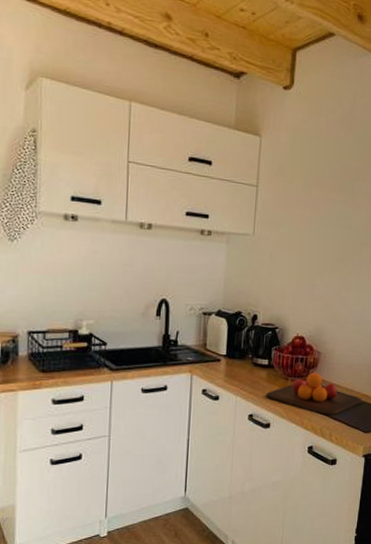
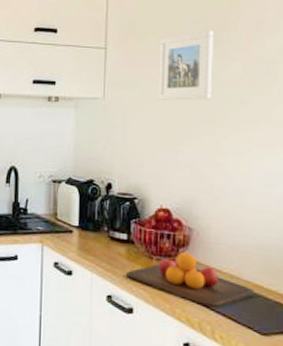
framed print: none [300,179,348,242] -> present [158,30,213,100]

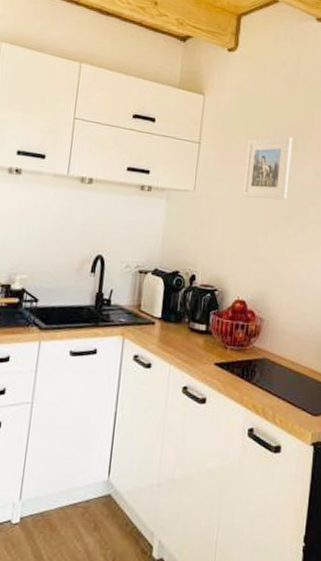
chopping board: present [126,252,254,308] -> none [202,341,309,393]

